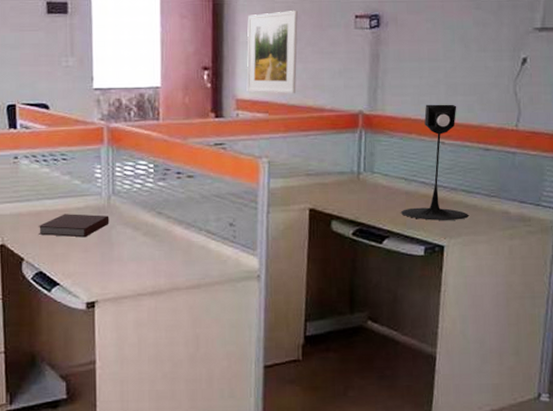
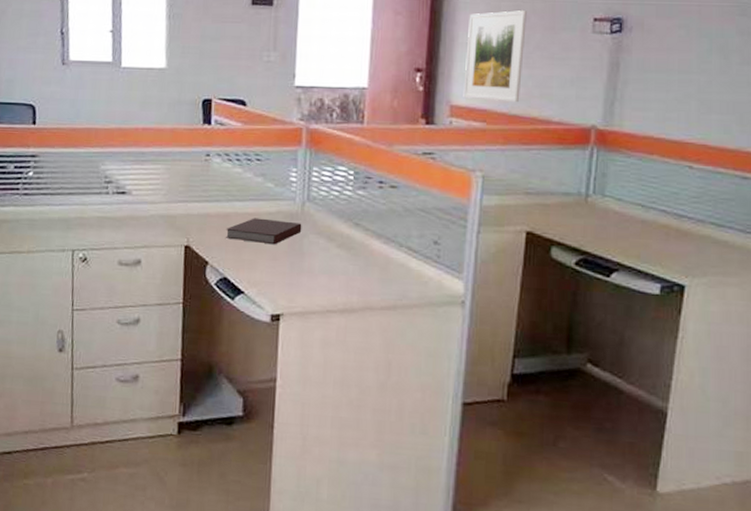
desk lamp: present [401,104,468,220] -> none [635,122,717,257]

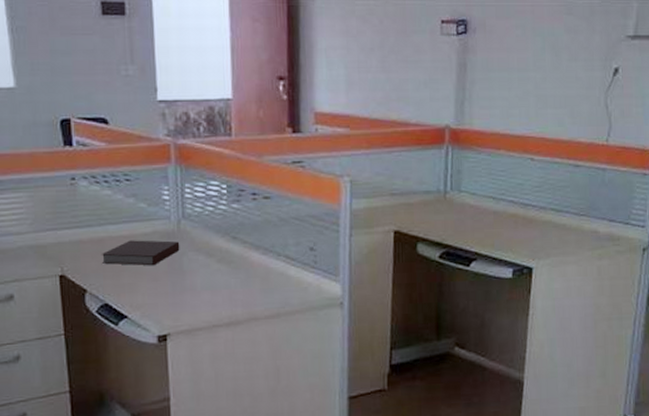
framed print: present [463,10,527,103] -> none [325,14,380,107]

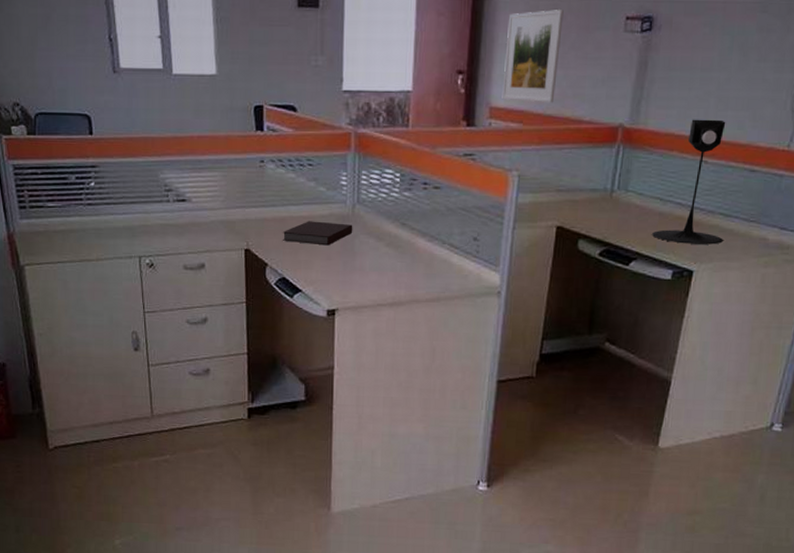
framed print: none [325,14,380,107] -> present [502,10,564,103]
desk lamp: none [489,117,557,241] -> present [652,119,726,245]

